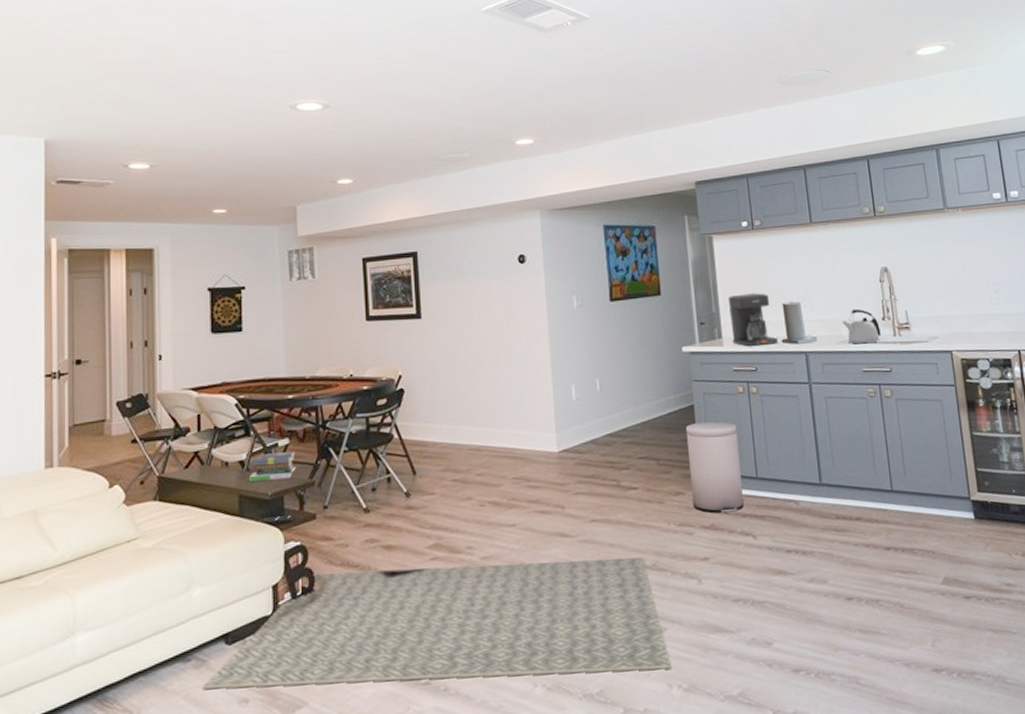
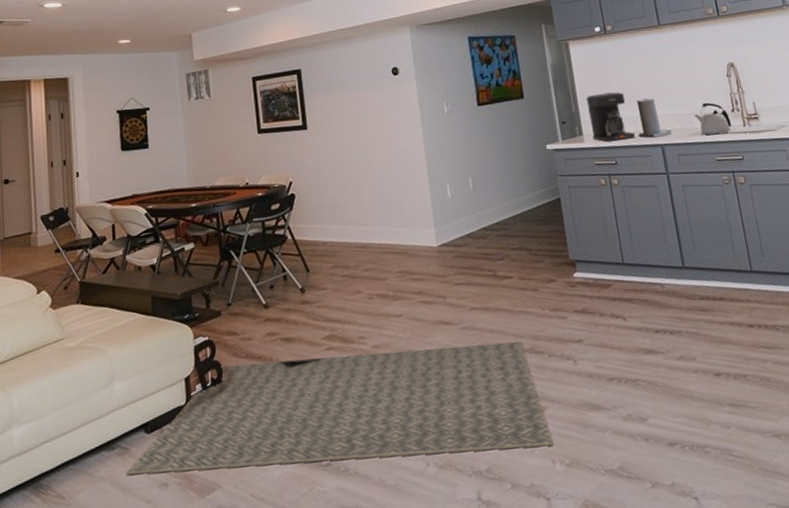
books: present [249,452,296,482] -> none [160,255,202,284]
pedal bin: present [685,421,745,514] -> none [554,212,613,298]

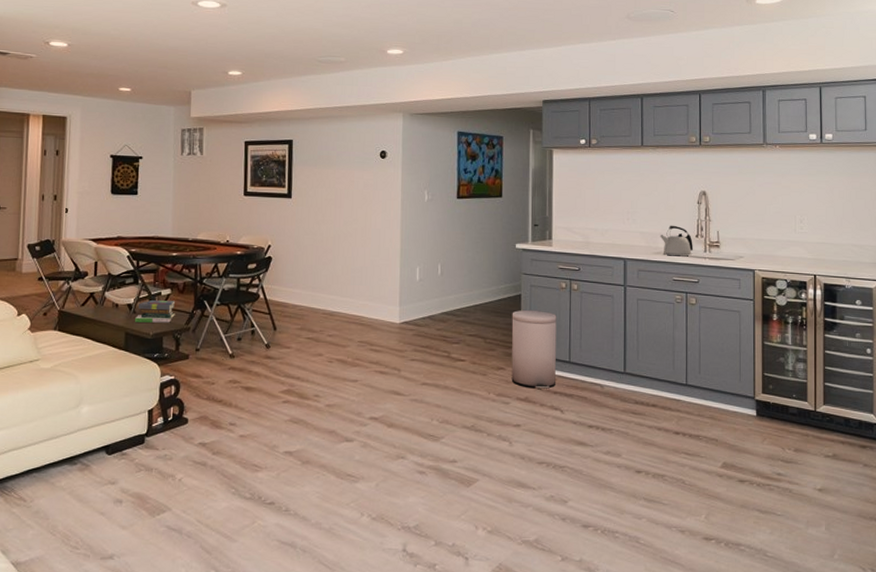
rug: present [127,341,554,475] -> none [85,404,480,513]
books: none [160,255,202,284] -> present [135,300,176,323]
pedal bin: none [554,212,613,298] -> present [511,309,557,389]
coffee maker: present [587,92,635,143] -> none [561,203,601,250]
paper towel: present [636,98,672,138] -> none [604,213,636,251]

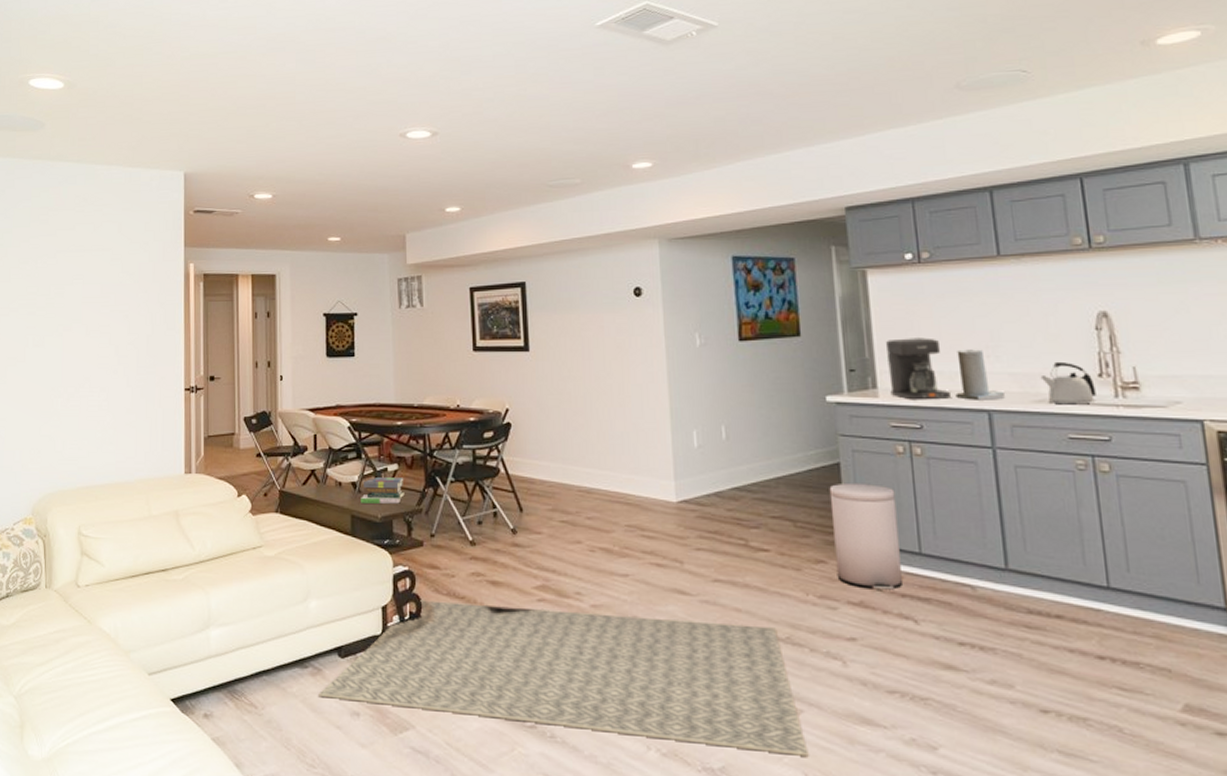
rug: none [85,404,480,513] -> present [319,600,809,757]
coffee maker: none [561,203,601,250] -> present [886,338,950,400]
paper towel: none [604,213,636,251] -> present [955,349,1005,400]

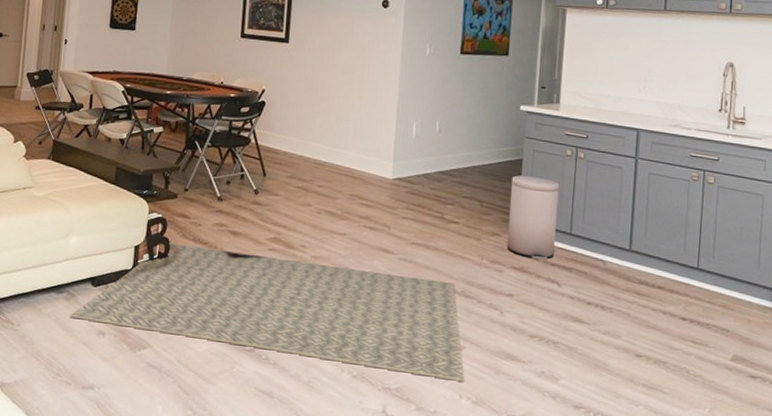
books: present [361,477,405,504] -> none [126,137,167,161]
coffee maker: present [886,338,950,400] -> none [569,66,612,117]
paper towel: present [955,349,1005,400] -> none [616,80,651,122]
kettle: present [1040,361,1096,405] -> none [678,97,715,132]

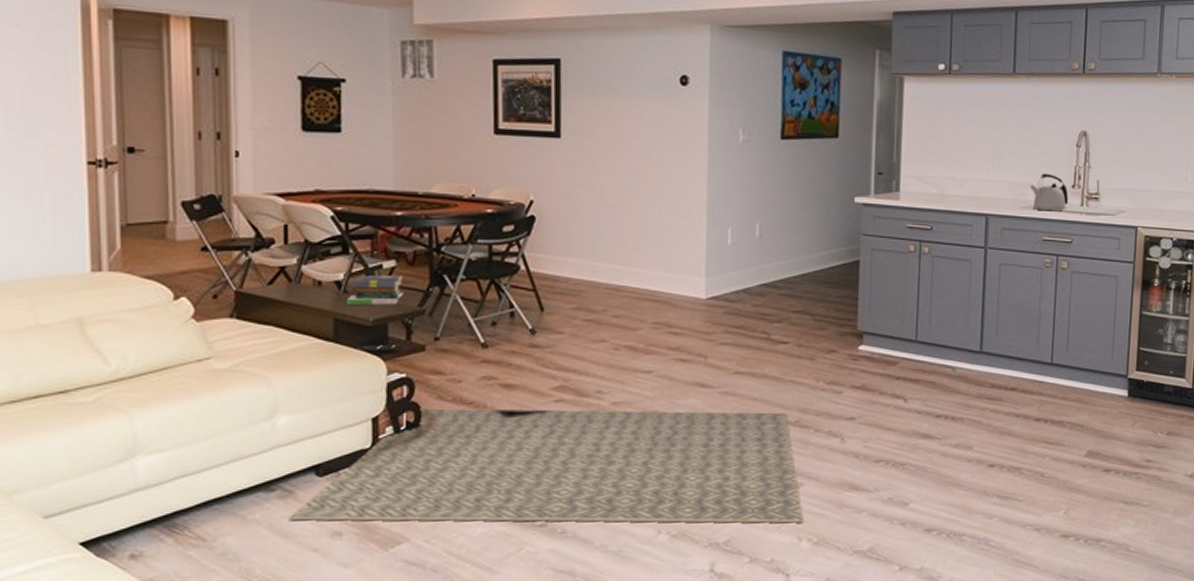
books: none [126,137,167,161] -> present [347,275,404,305]
pedal bin: present [507,175,560,260] -> none [845,279,903,374]
kettle: none [678,97,715,132] -> present [1029,173,1068,212]

